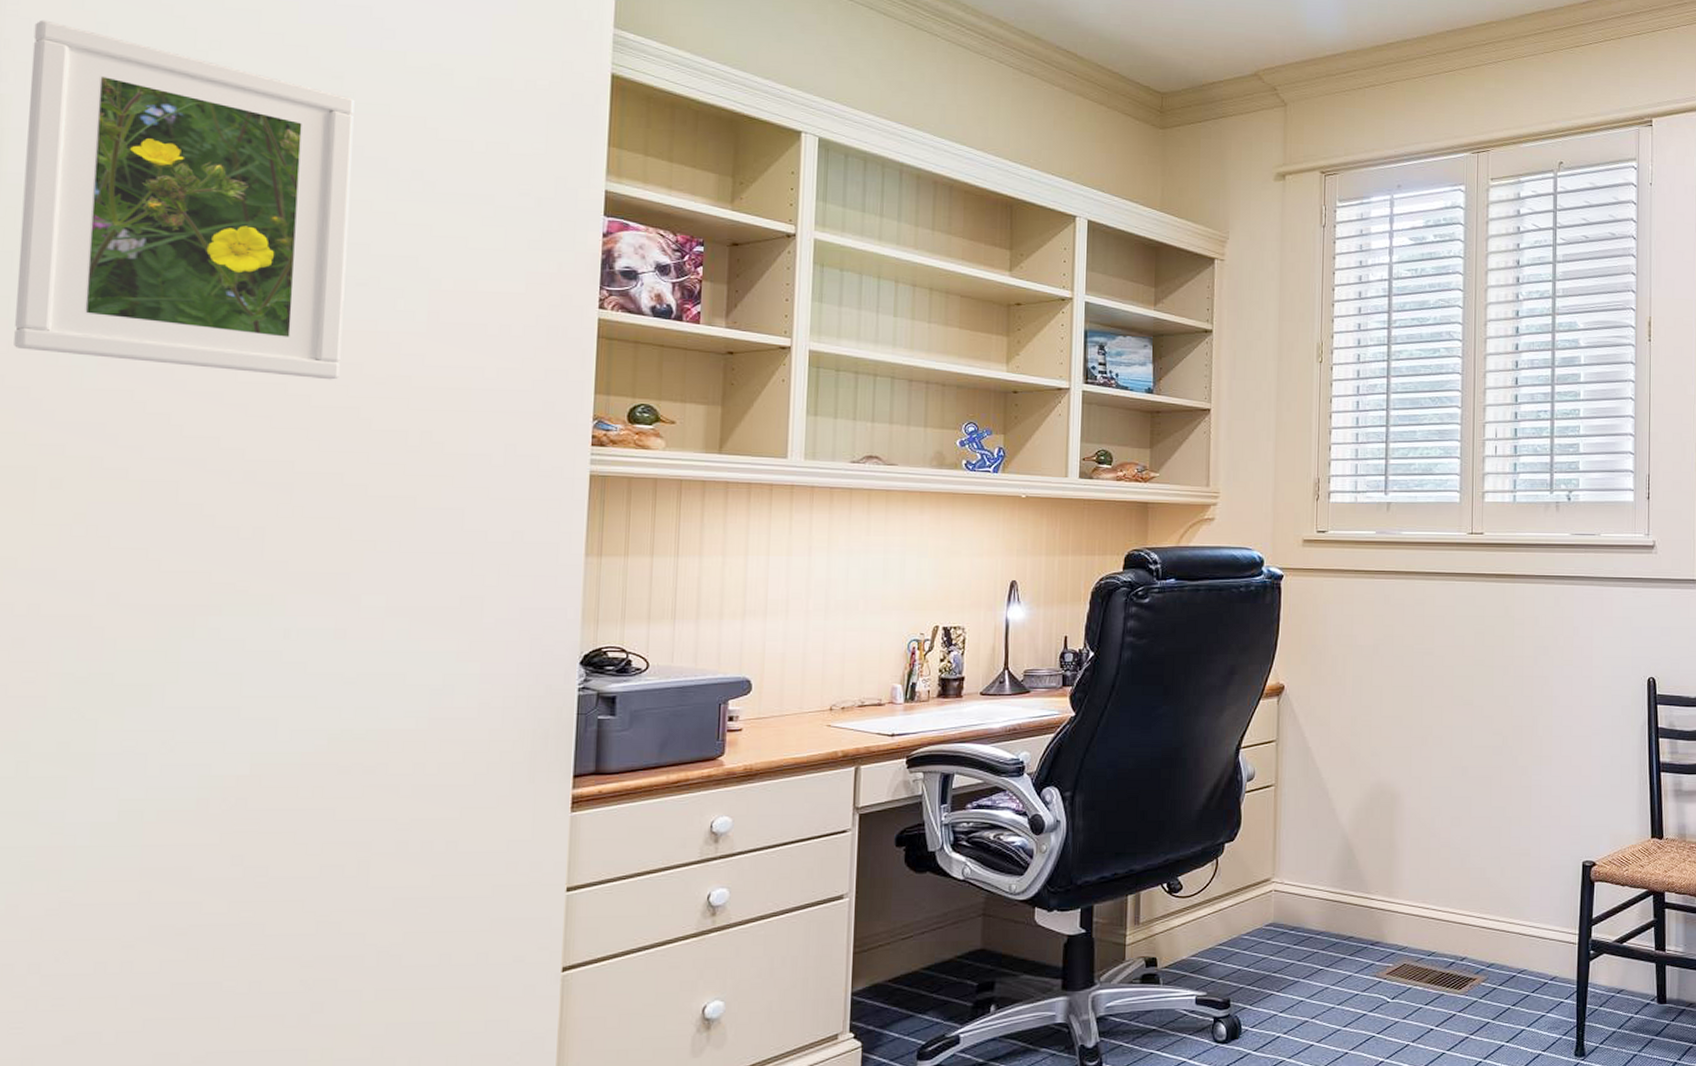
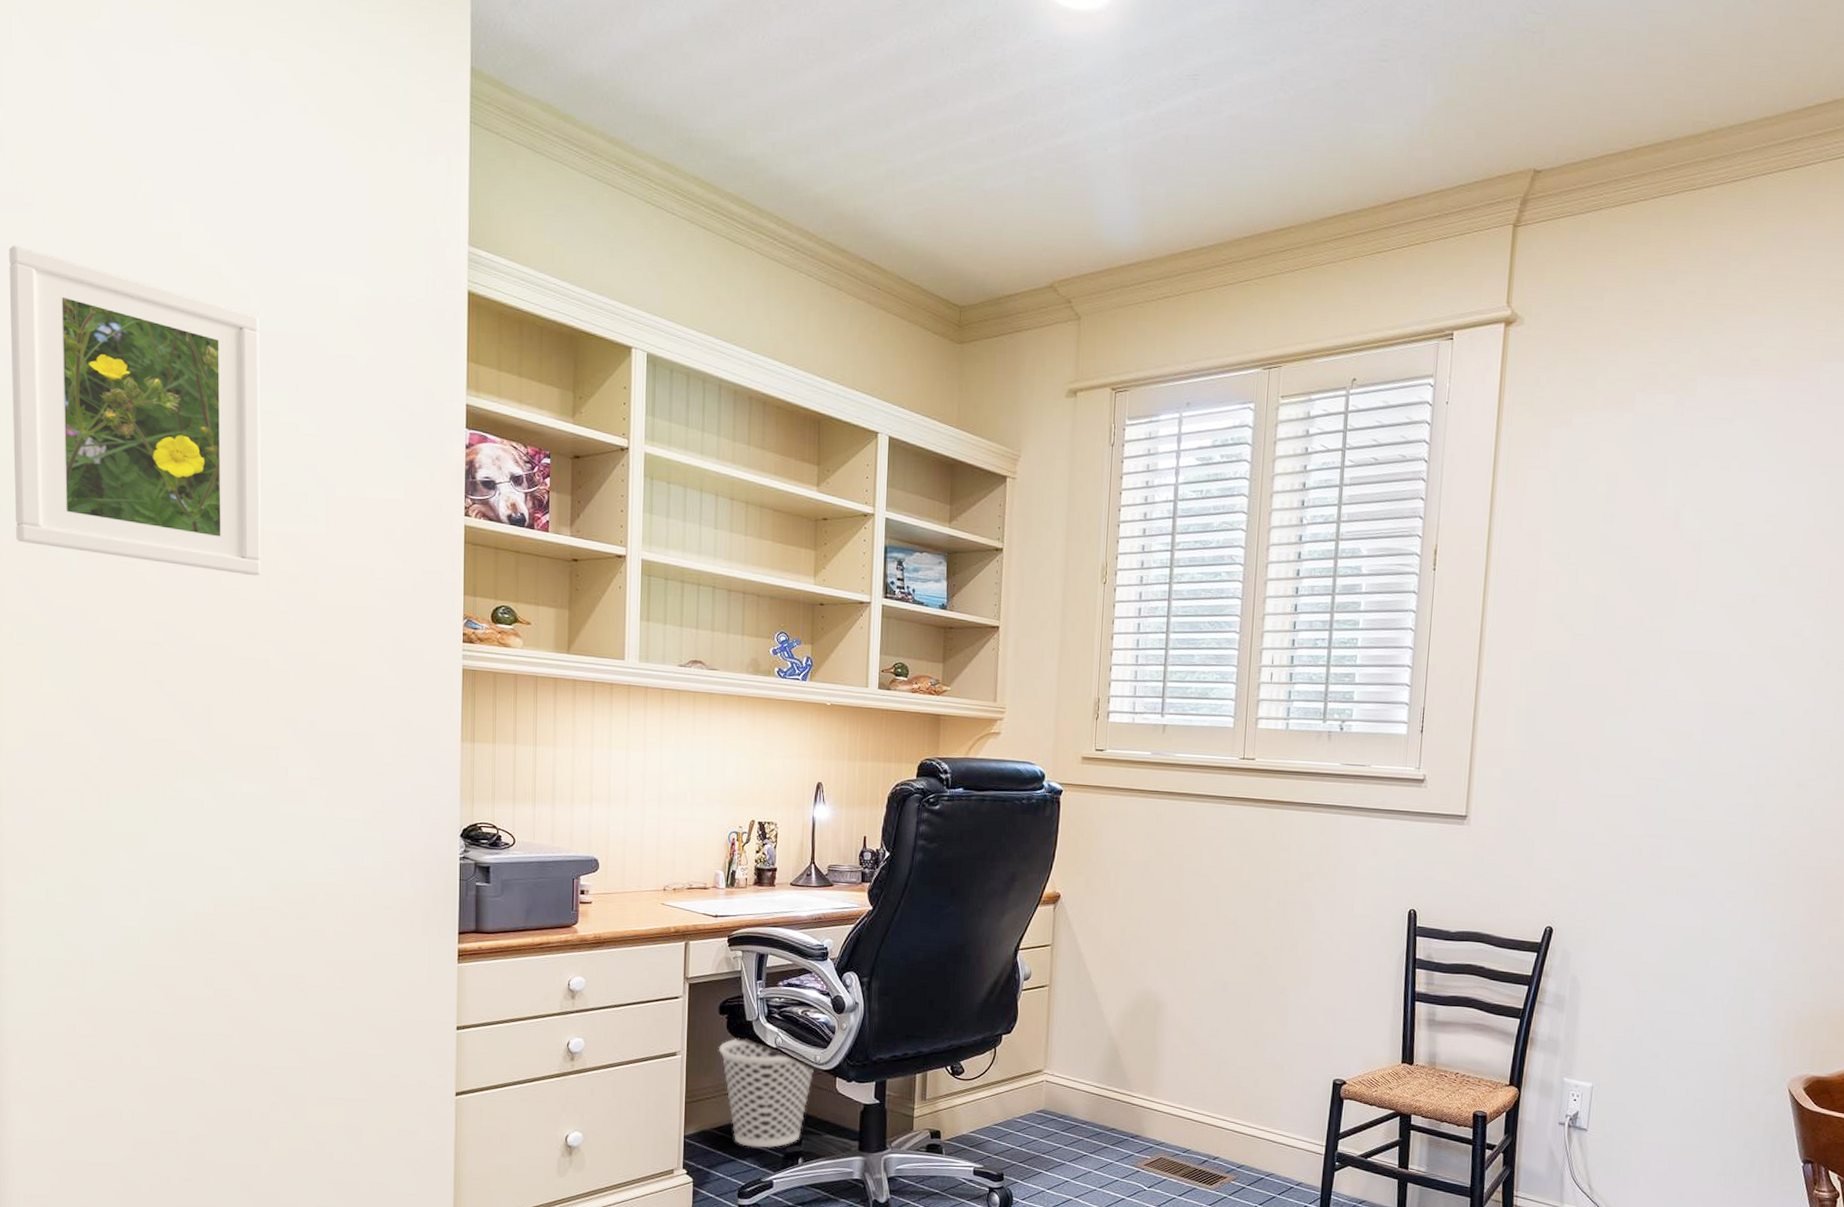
wastebasket: none [894,872,1008,998] -> present [718,1038,814,1148]

